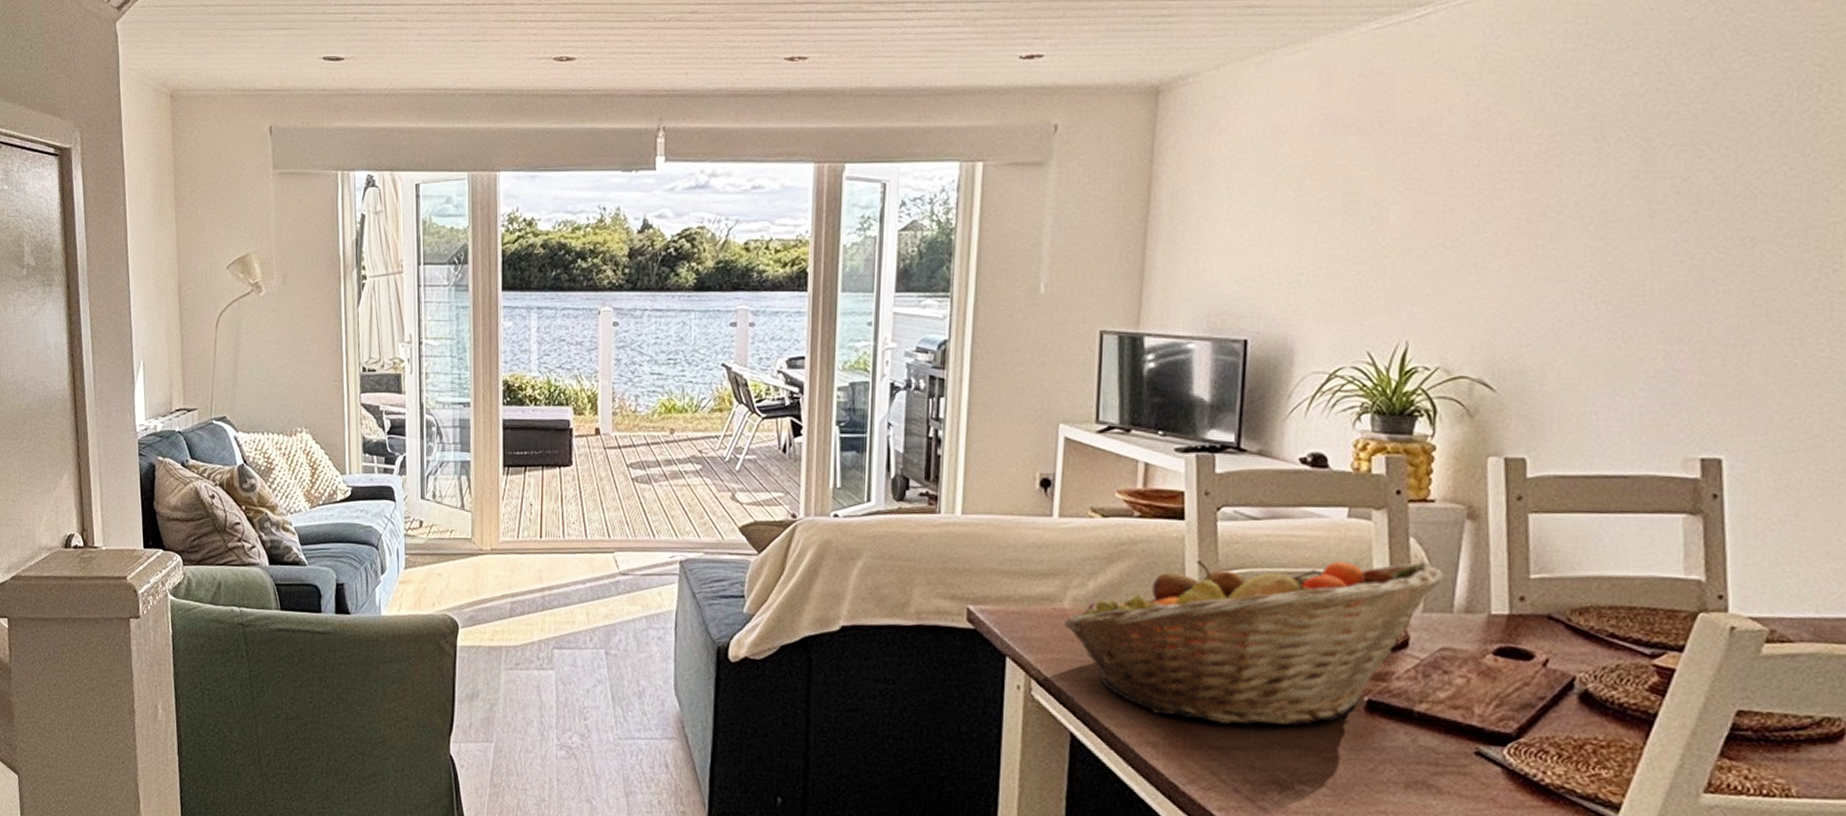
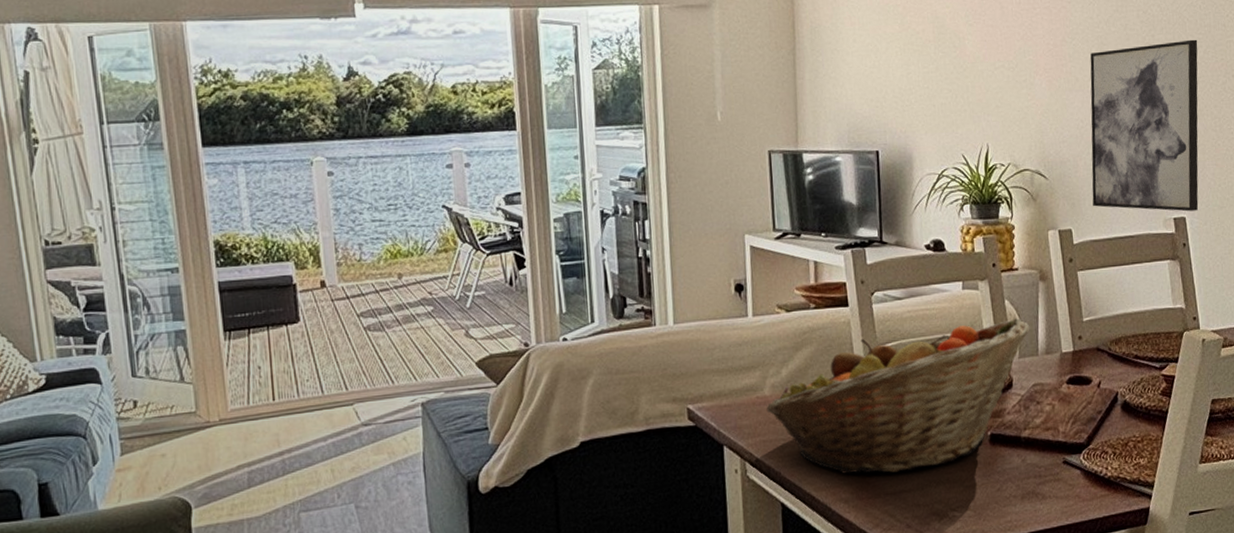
wall art: none [1564,218,1775,452] -> present [1090,39,1199,212]

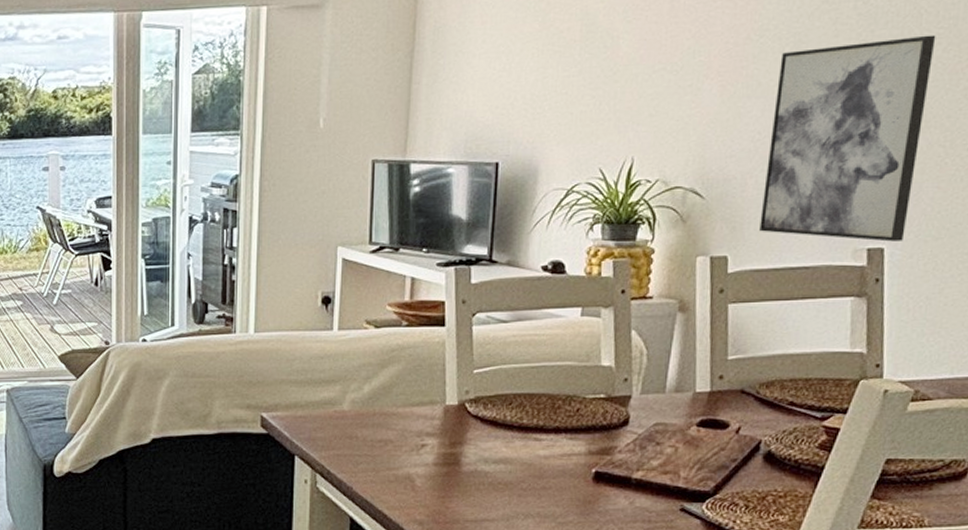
fruit basket: present [766,318,1030,474] -> none [343,351,659,500]

